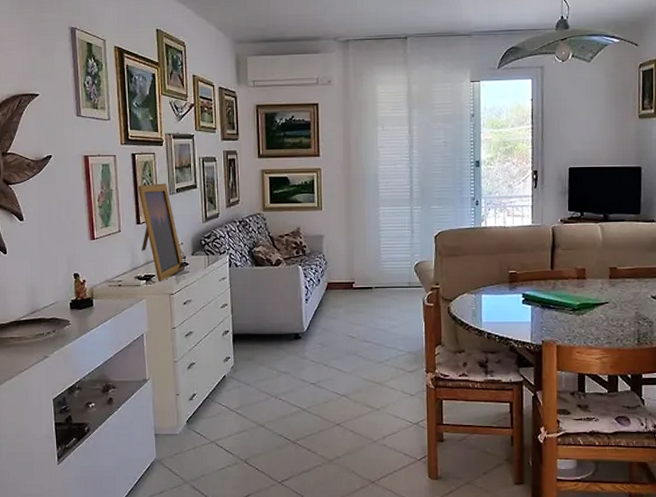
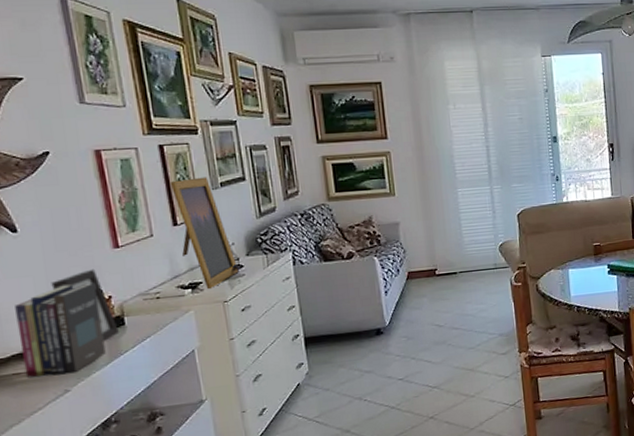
books: none [16,267,77,343] -> present [15,282,106,378]
picture frame: none [43,256,88,318] -> present [51,268,119,341]

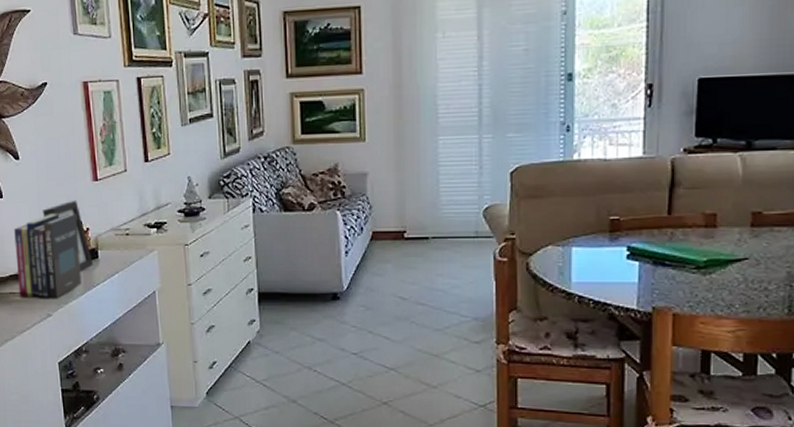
picture frame: present [170,177,239,290] -> none [144,112,201,231]

